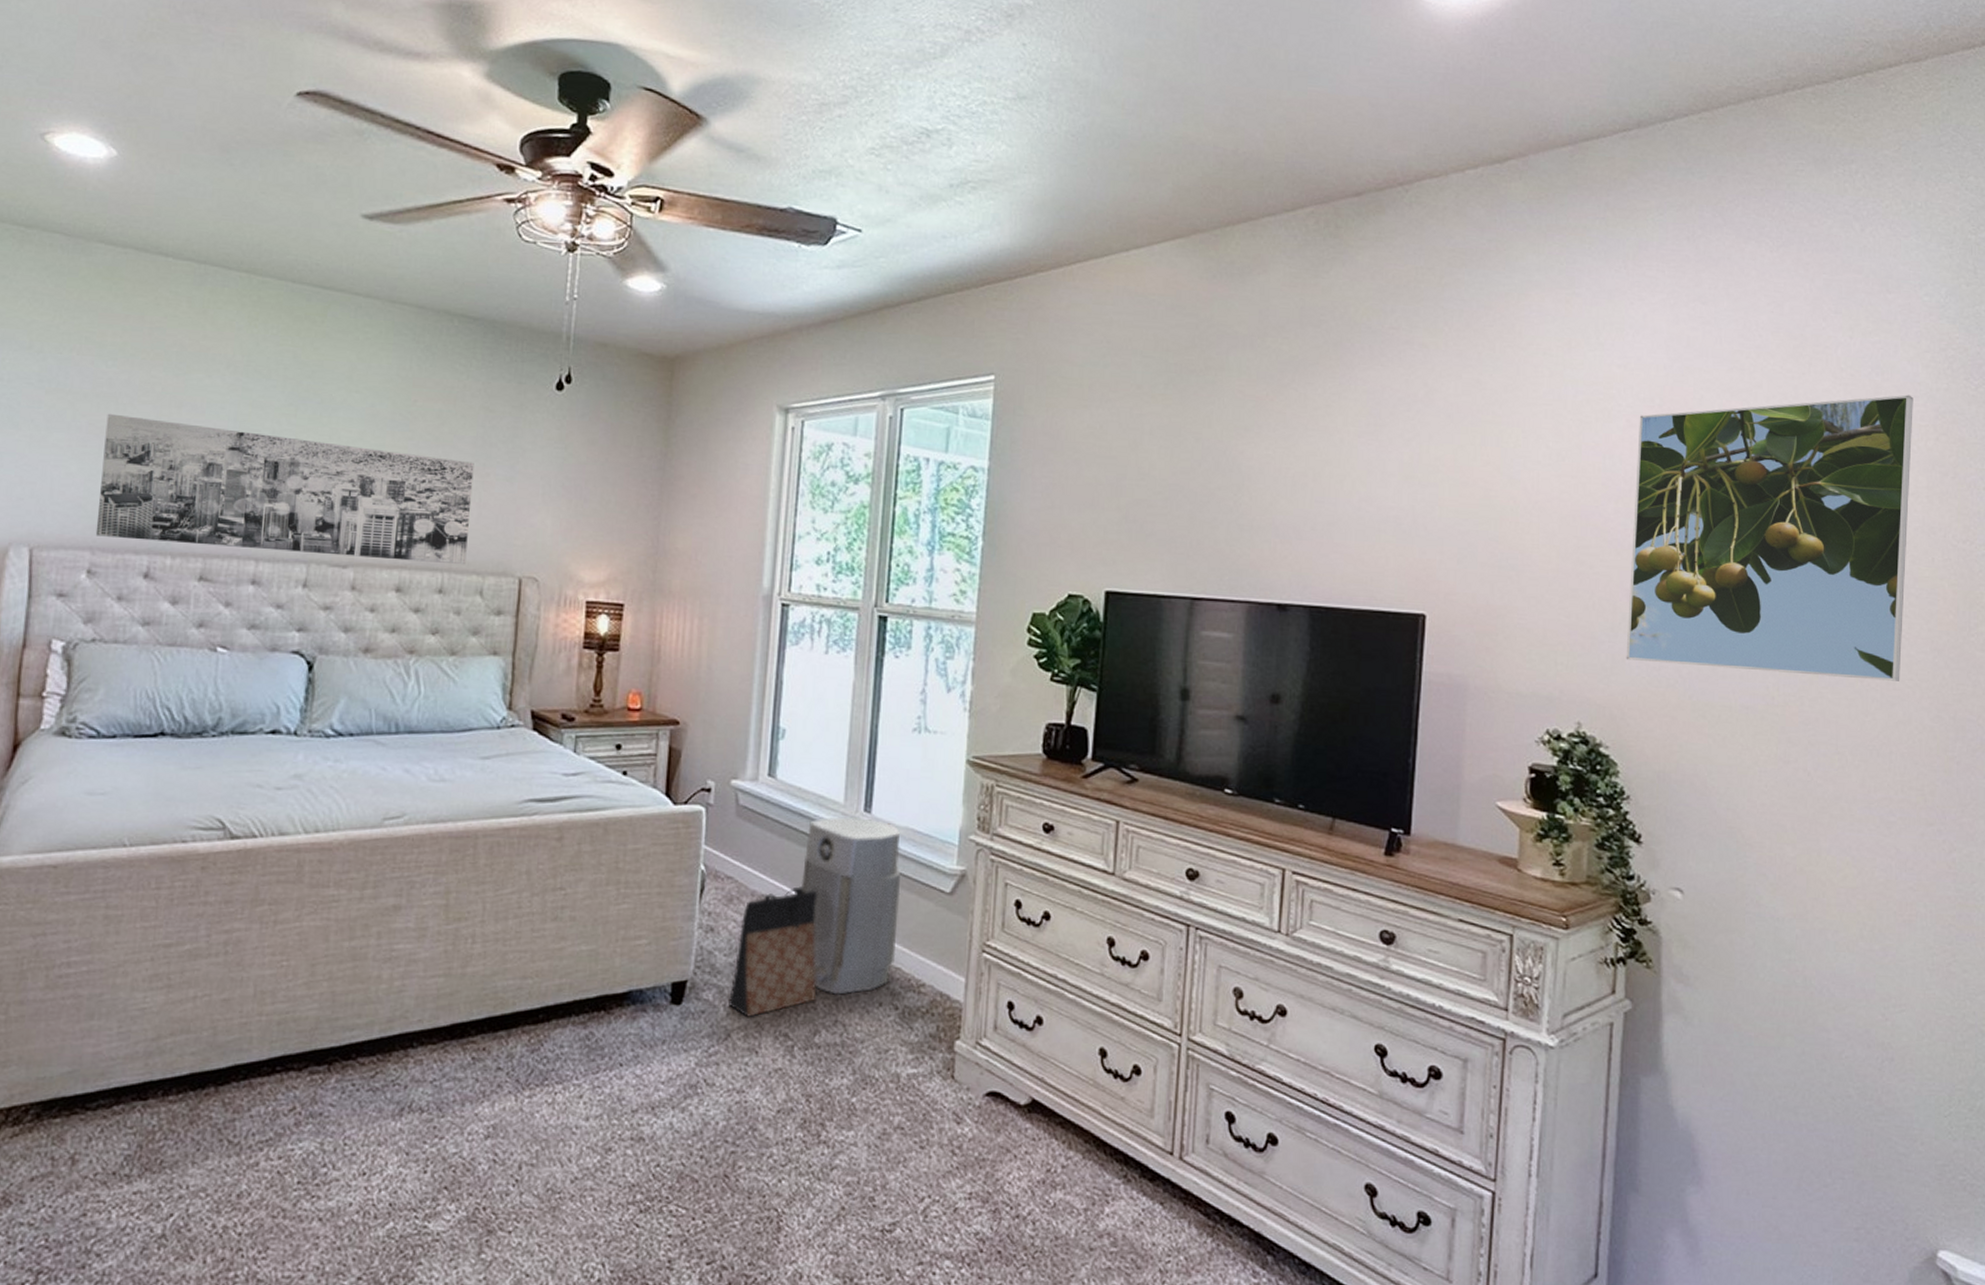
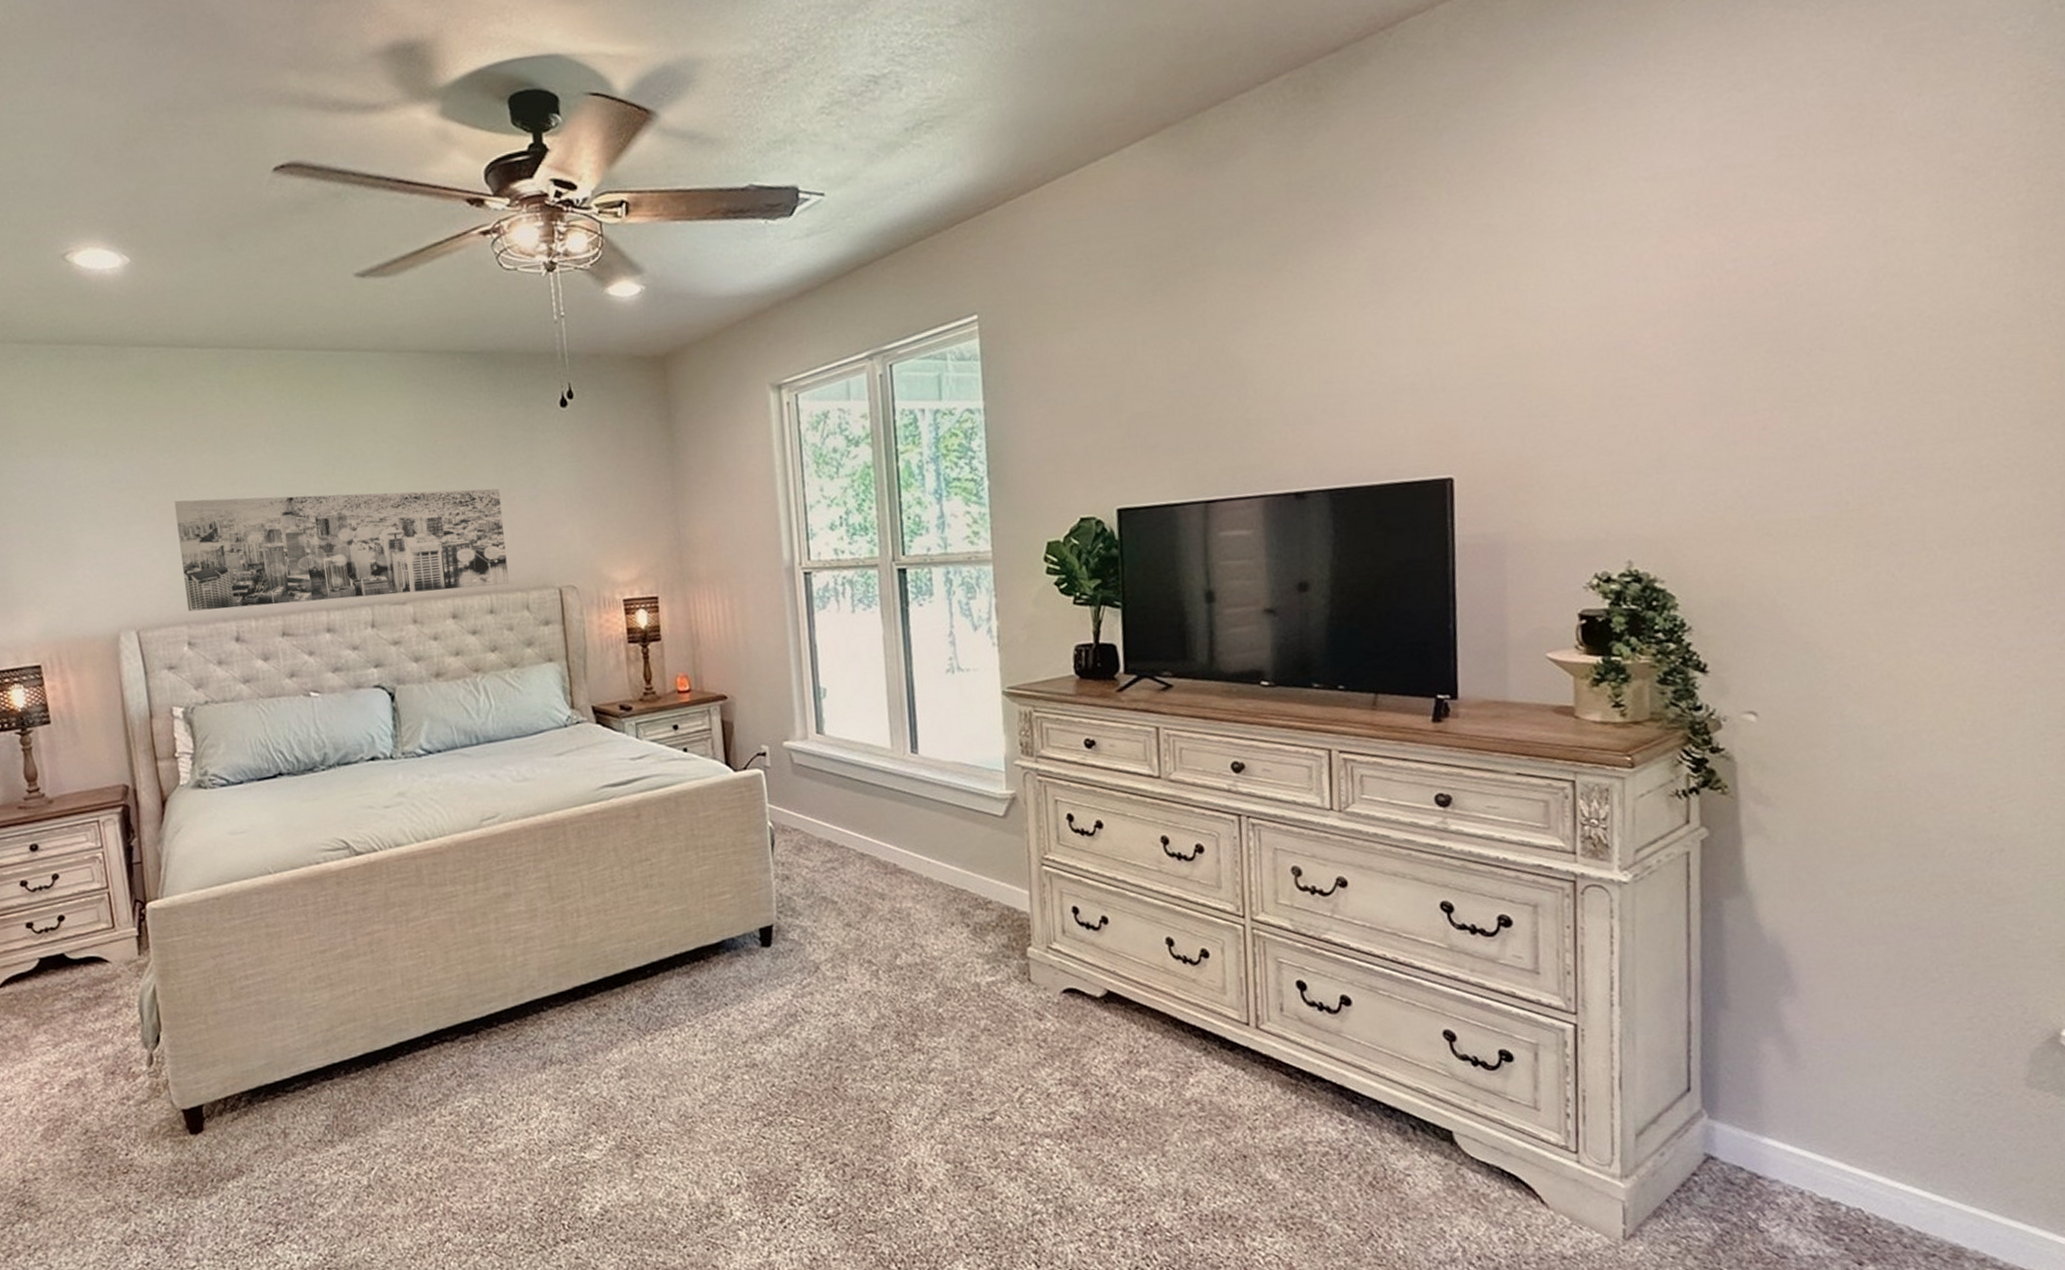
bag: present [728,886,817,1017] -> none [812,829,893,950]
air purifier: present [801,817,901,995] -> none [861,759,961,921]
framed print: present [1626,394,1913,681] -> none [1674,146,1999,489]

